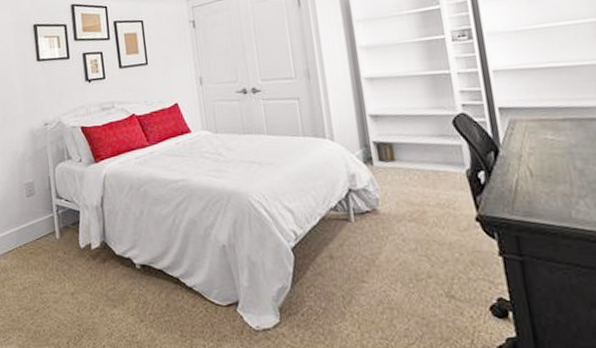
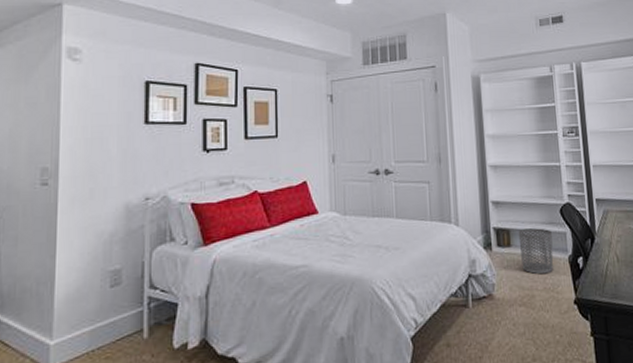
waste bin: none [402,141,448,190] -> present [518,228,554,275]

